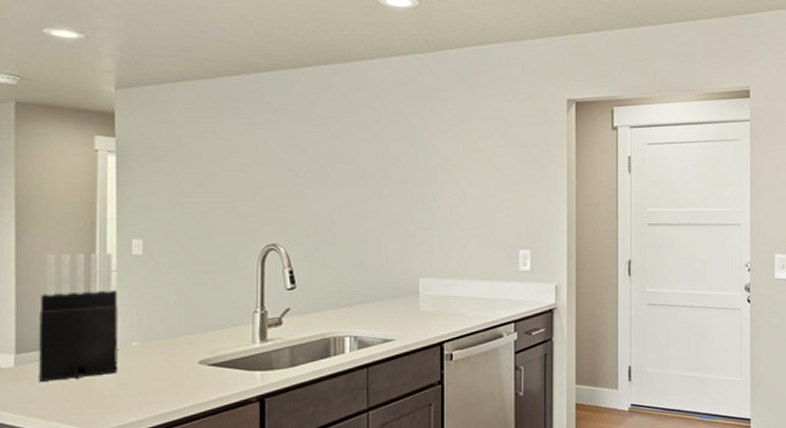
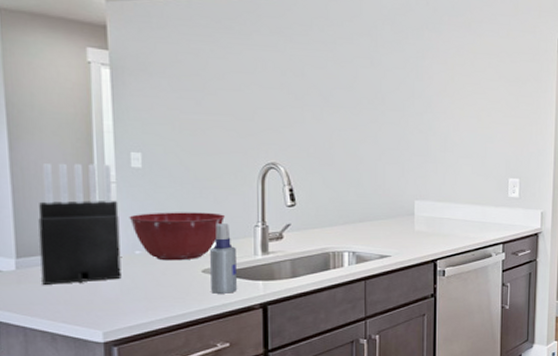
mixing bowl: none [127,299,223,352] -> present [129,212,225,261]
spray bottle: none [207,310,234,387] -> present [210,223,237,294]

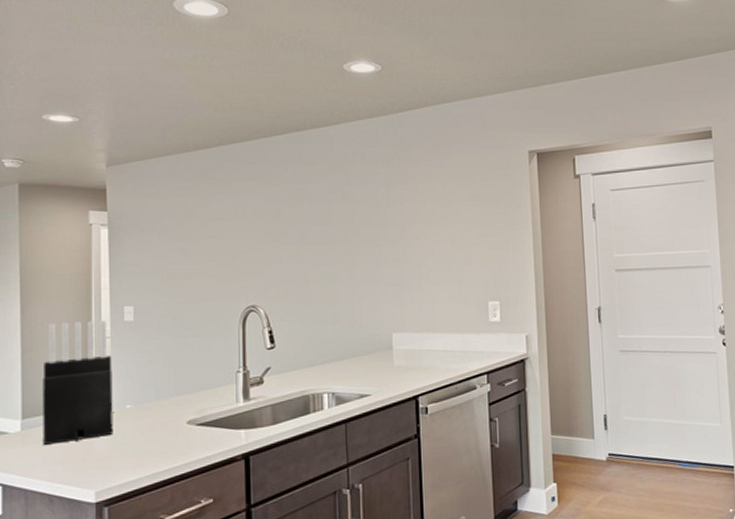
mixing bowl: present [129,212,225,261] -> none [121,361,208,414]
spray bottle: present [210,223,237,294] -> none [195,371,220,446]

